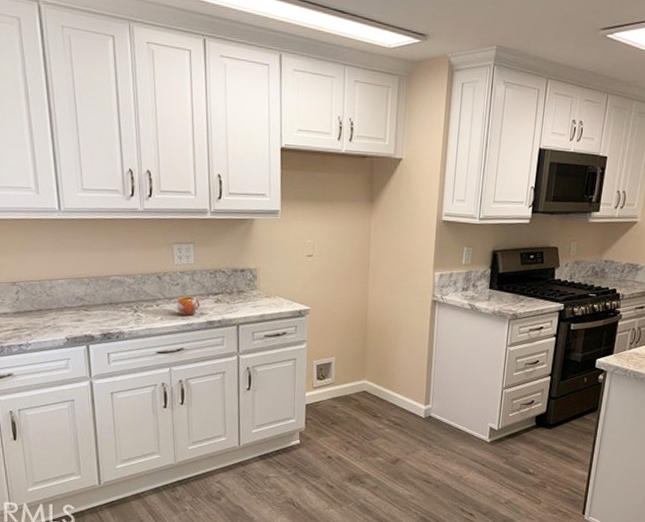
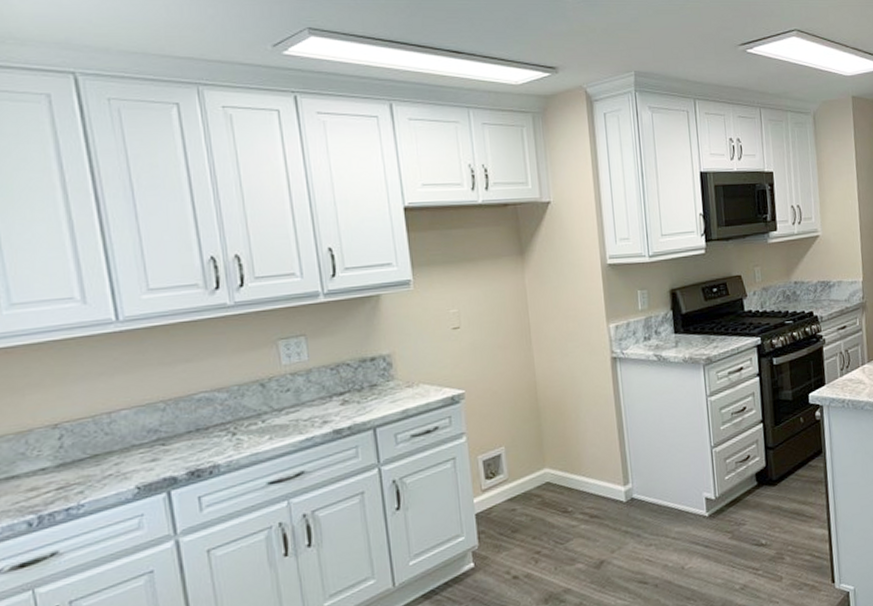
mug: present [177,296,200,316] -> none [289,402,322,429]

